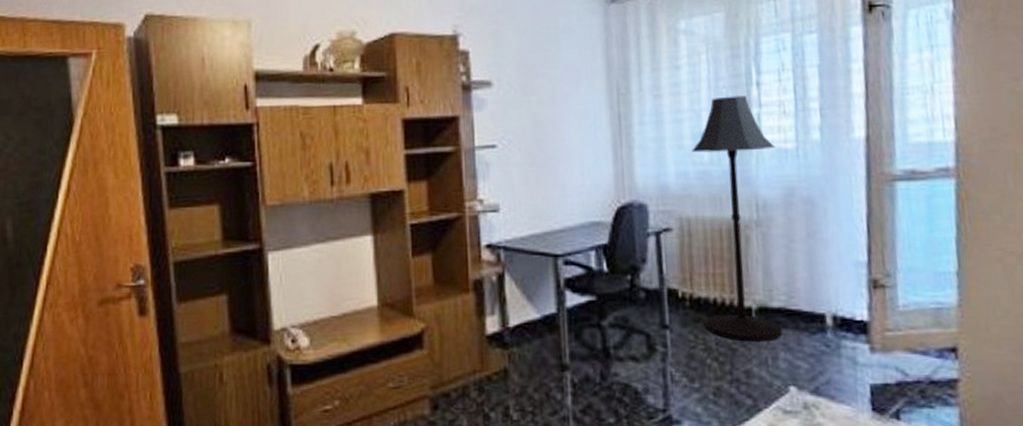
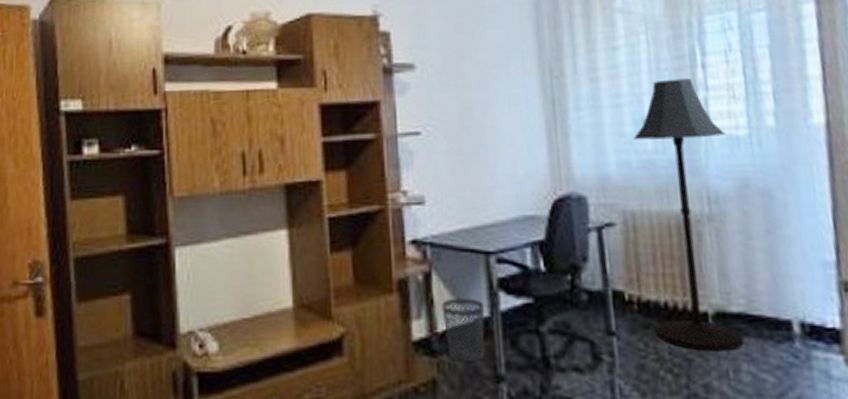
wastebasket: none [513,296,552,352] -> present [441,298,486,361]

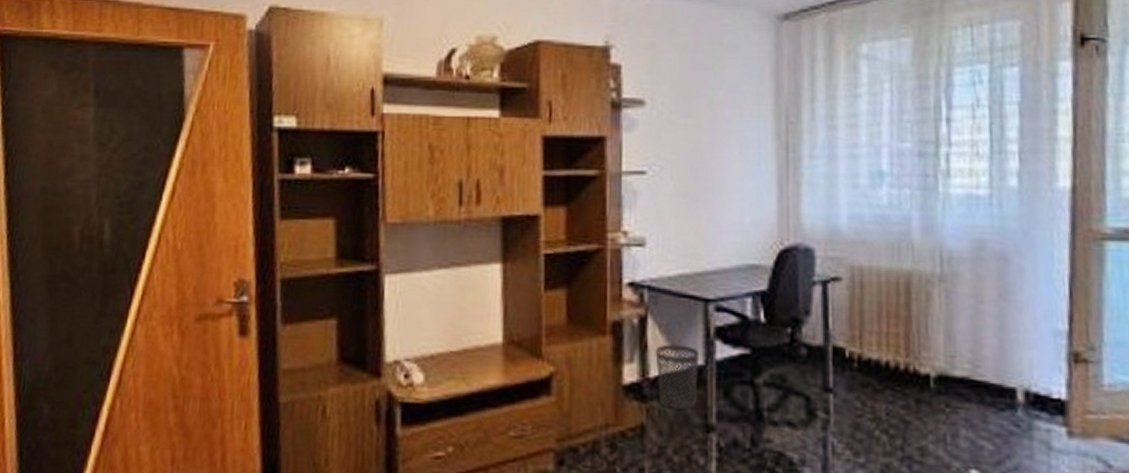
floor lamp: present [633,78,743,351] -> none [868,132,966,416]

